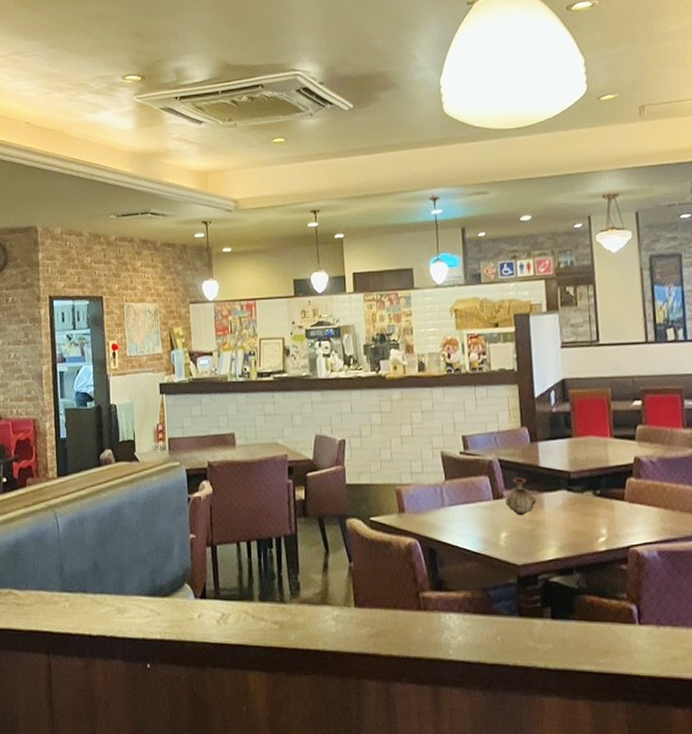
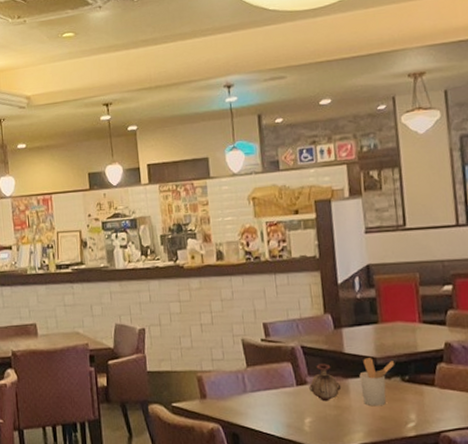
utensil holder: none [553,472,588,521] -> present [359,358,395,407]

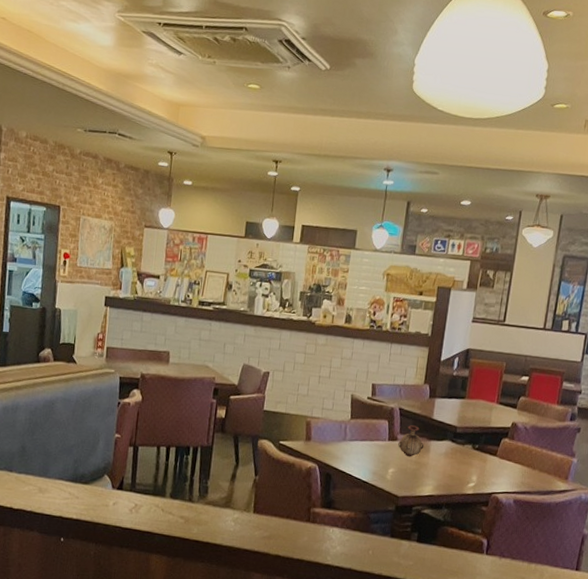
utensil holder: present [359,358,395,407] -> none [439,426,471,467]

